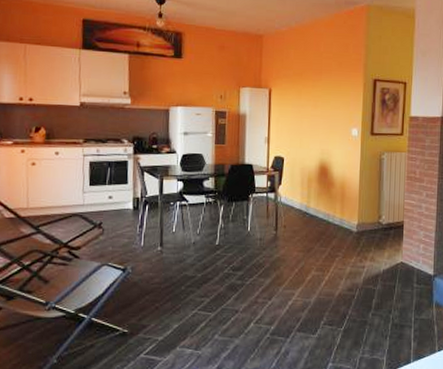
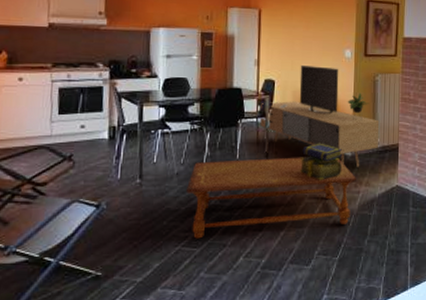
coffee table: none [201,231,363,304] -> present [185,157,357,239]
media console: none [270,142,384,243] -> present [260,64,379,167]
stack of books: none [307,218,348,254] -> present [299,143,342,180]

